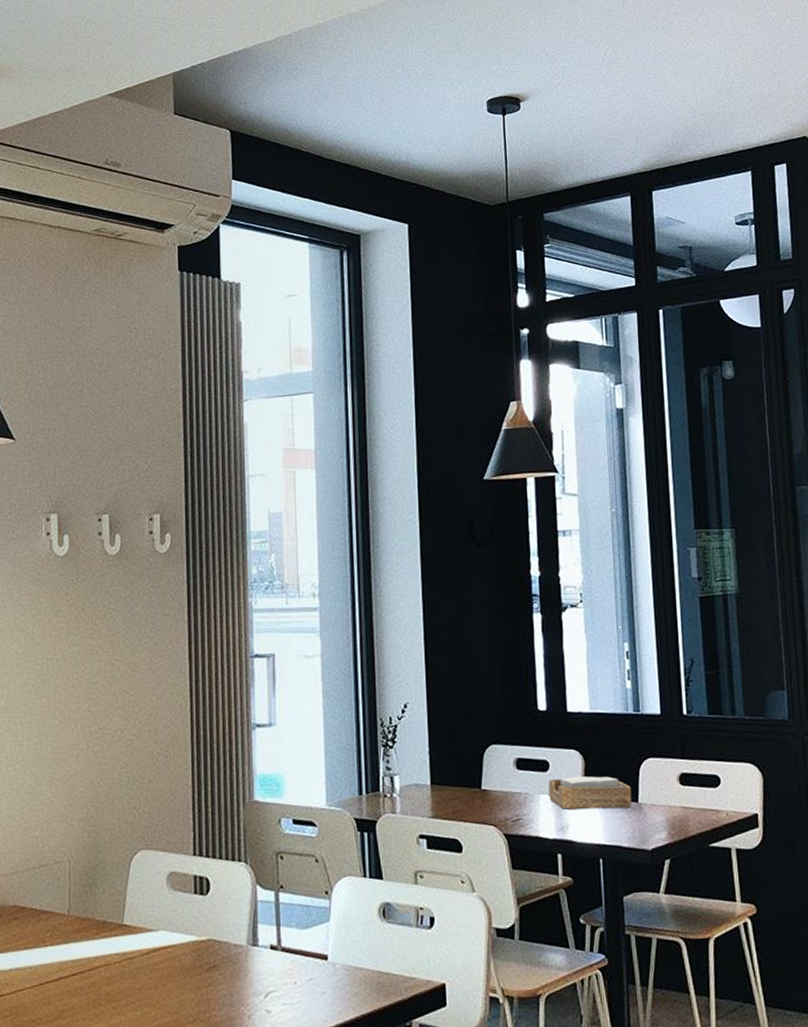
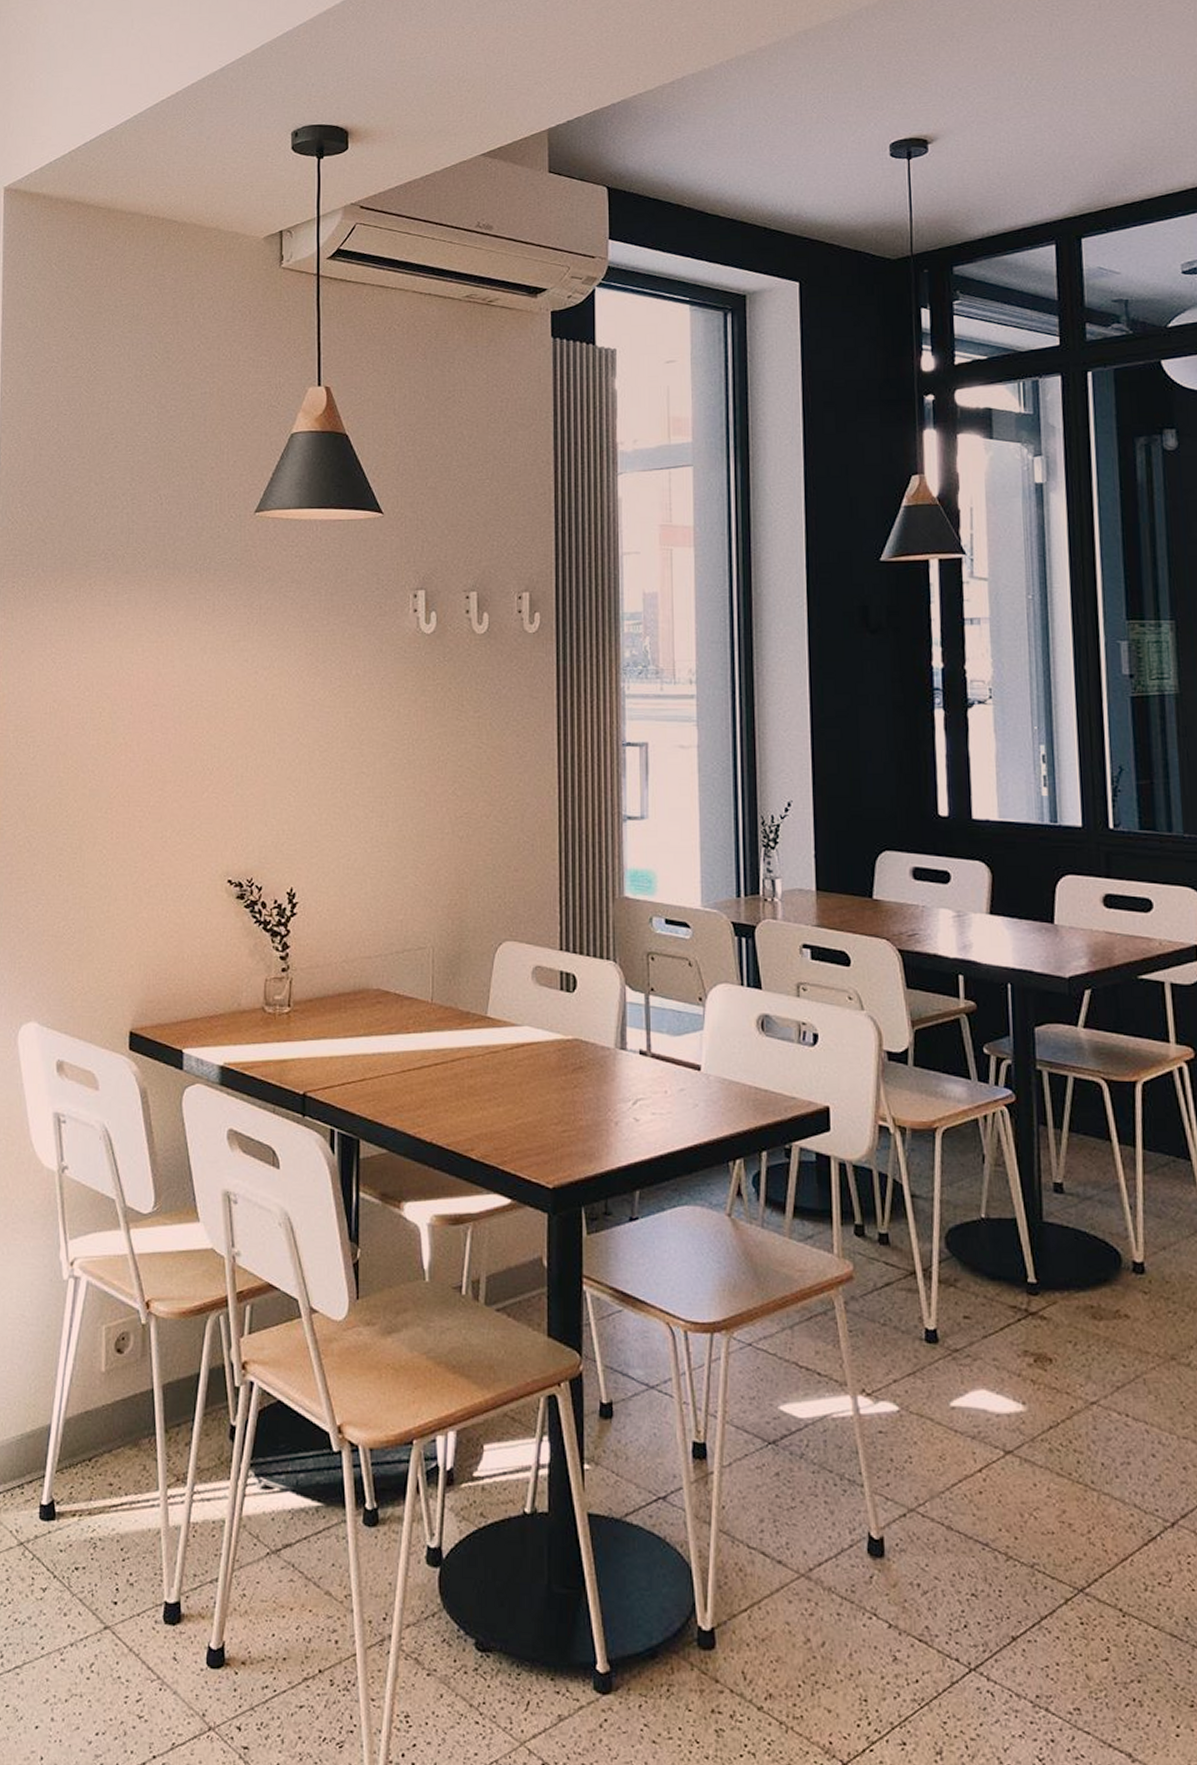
napkin holder: present [548,776,632,810] -> none [948,891,1047,930]

